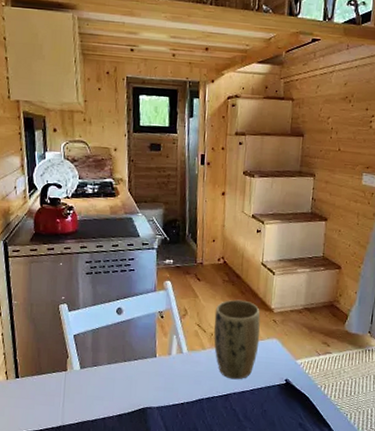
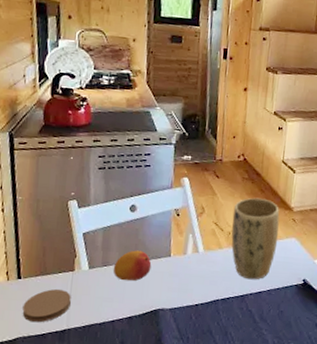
coaster: none [21,388,65,419] -> present [22,289,71,323]
fruit: none [102,351,139,381] -> present [113,250,152,281]

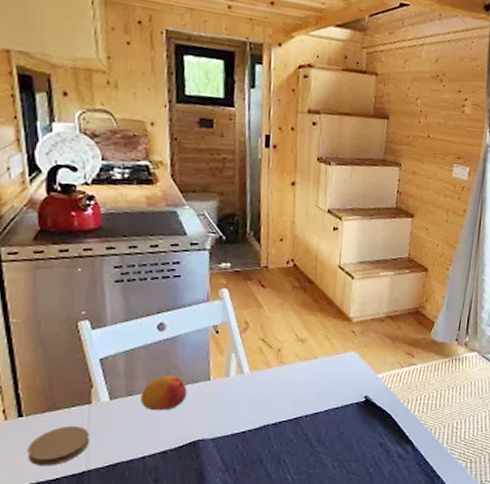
plant pot: present [231,197,280,280] -> none [281,308,337,400]

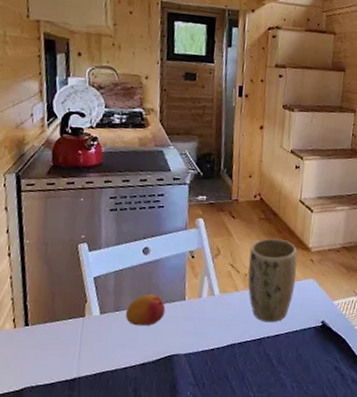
coaster: present [27,427,89,466] -> none [30,336,82,372]
plant pot: none [281,308,337,400] -> present [248,238,297,323]

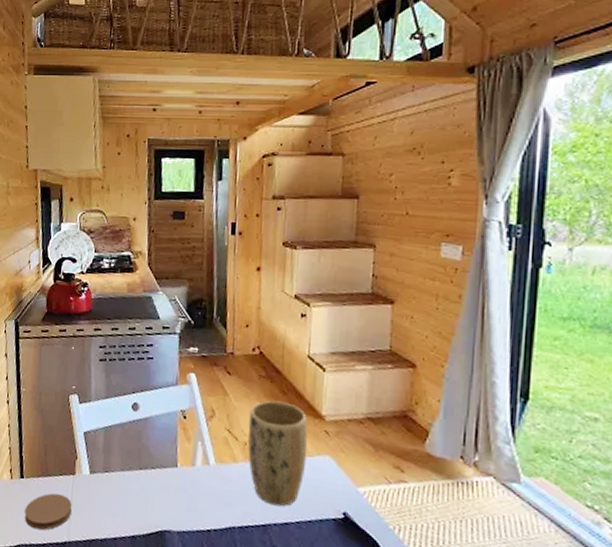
coaster: none [30,336,82,372] -> present [24,493,72,530]
fruit: present [125,294,166,326] -> none [114,456,156,493]

